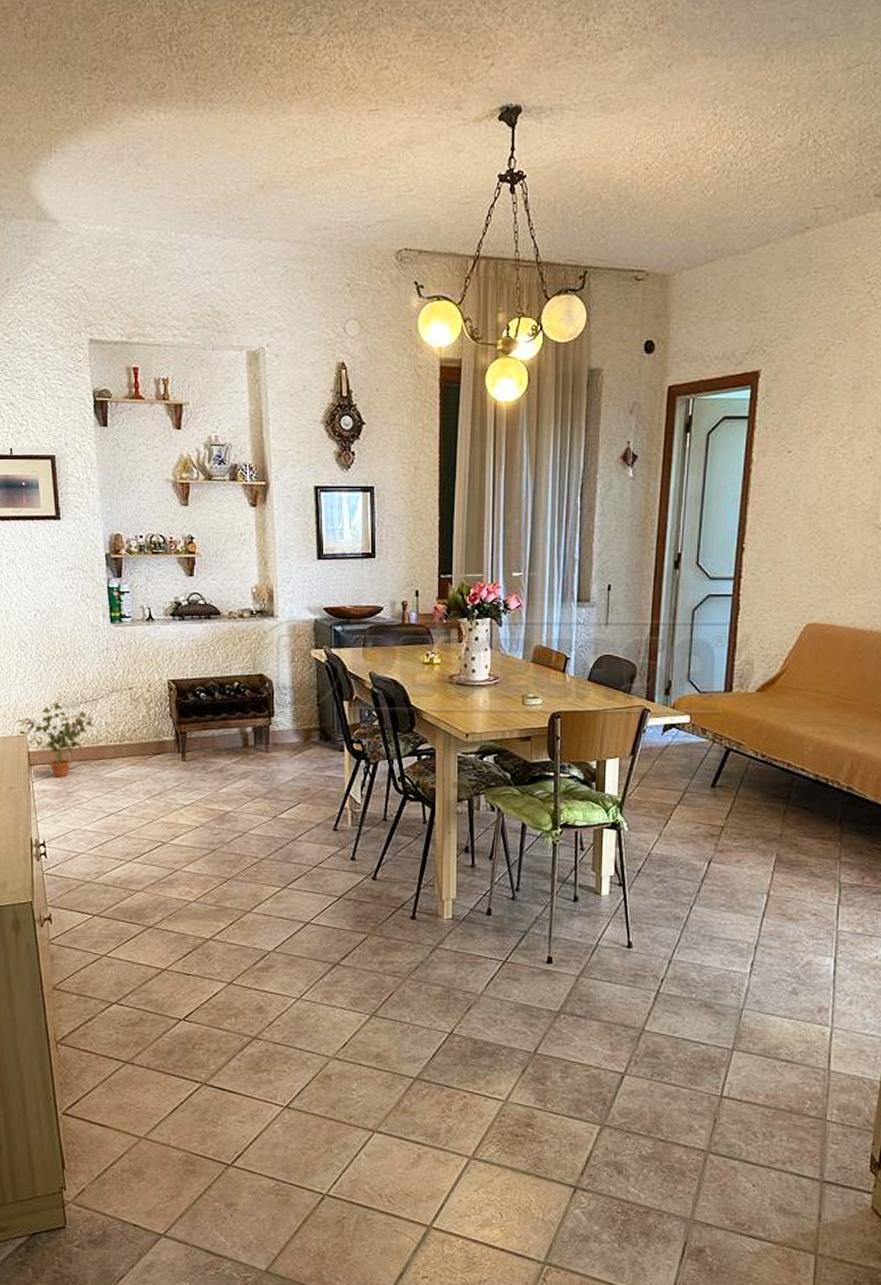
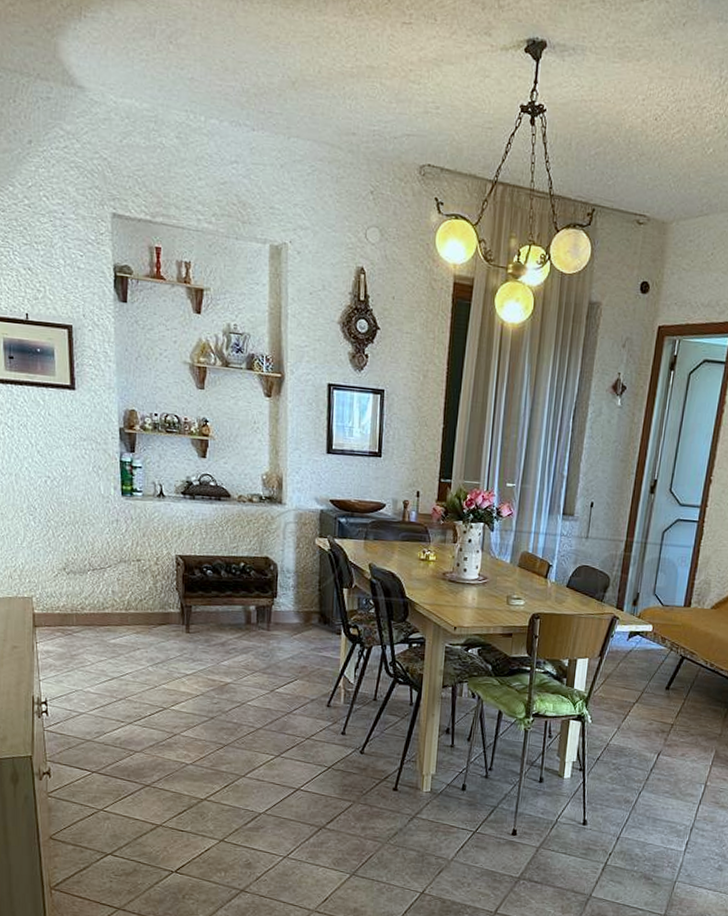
potted plant: present [17,703,95,778] -> none [23,568,102,641]

